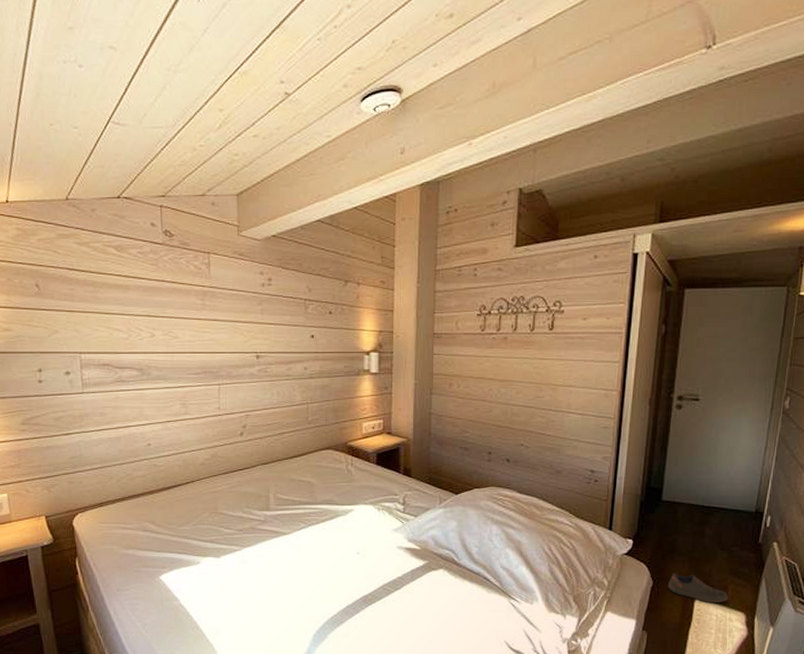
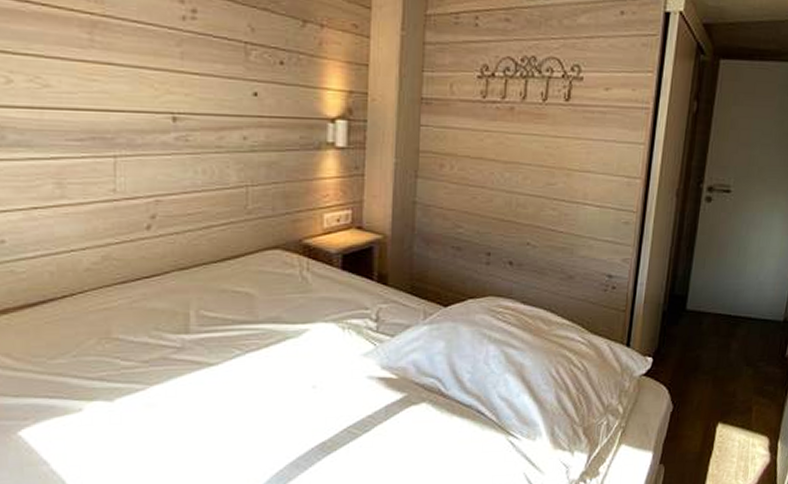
shoe: present [668,573,729,604] -> none [689,395,752,428]

